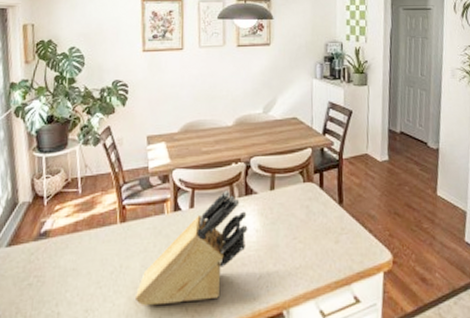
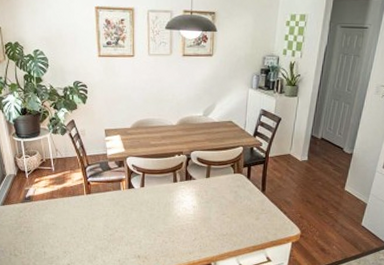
knife block: present [134,191,248,306] -> none [100,176,187,253]

